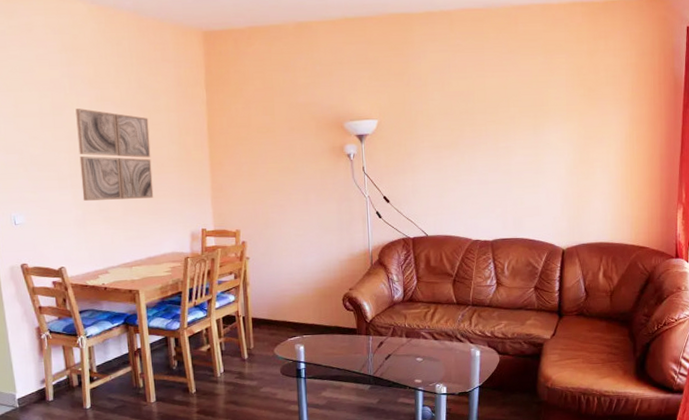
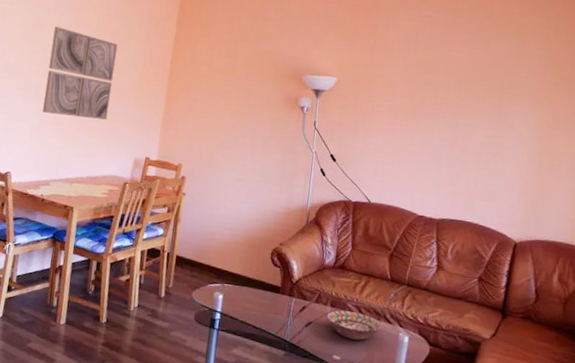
decorative bowl: none [402,337,456,363] -> present [326,310,383,341]

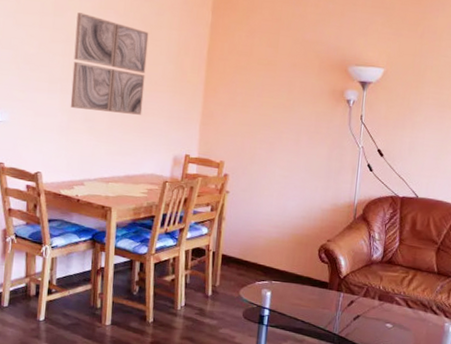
decorative bowl: present [326,310,383,341] -> none [373,303,430,331]

